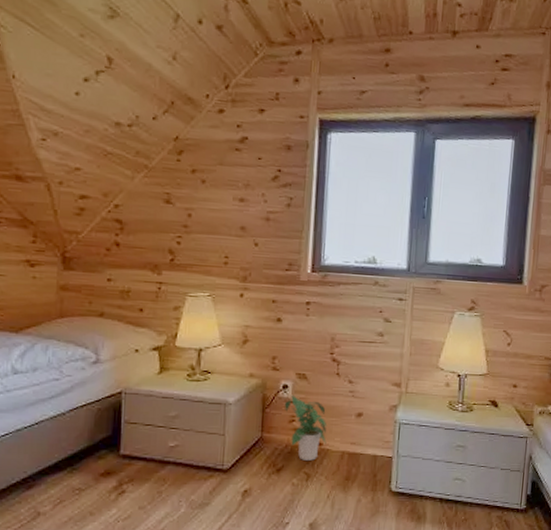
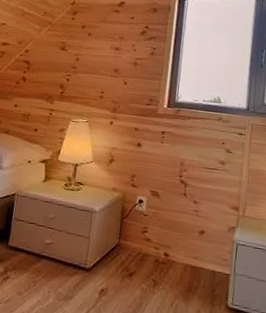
potted plant: present [284,395,328,461] -> none [139,209,174,270]

